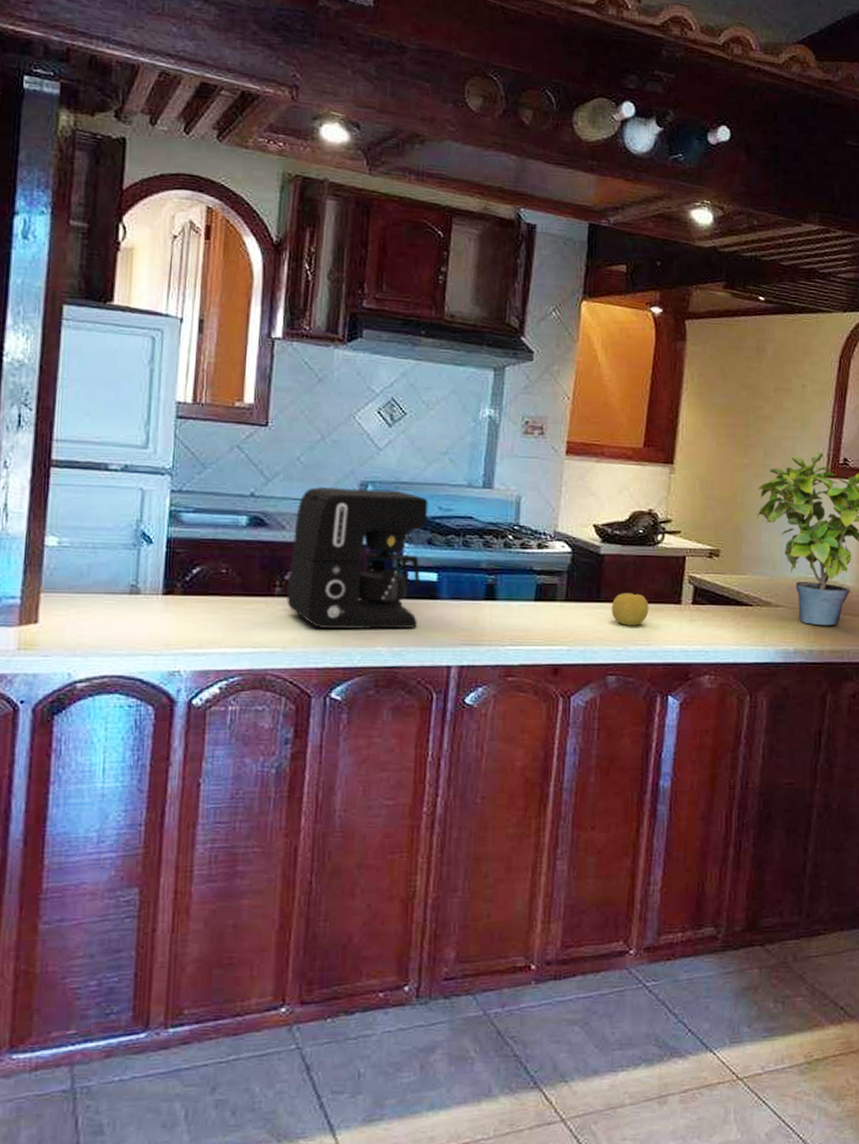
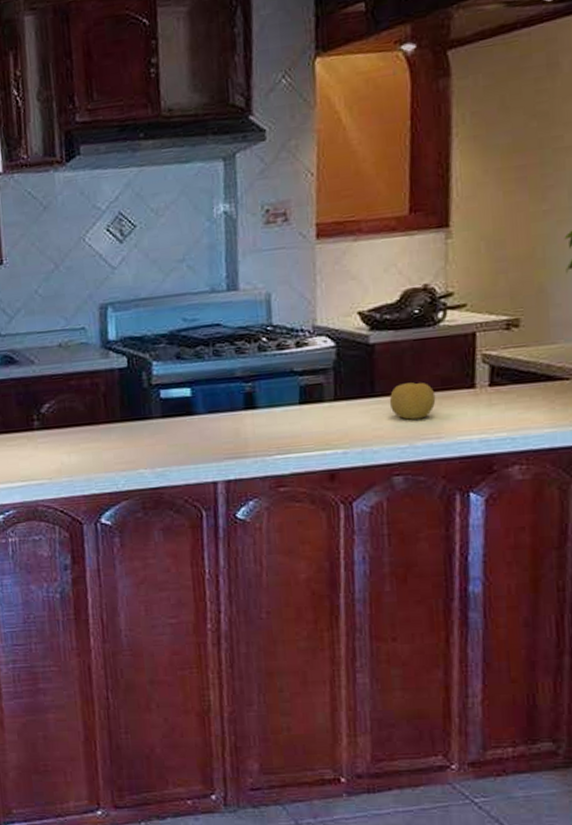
coffee maker: present [287,487,428,629] -> none [42,308,176,457]

